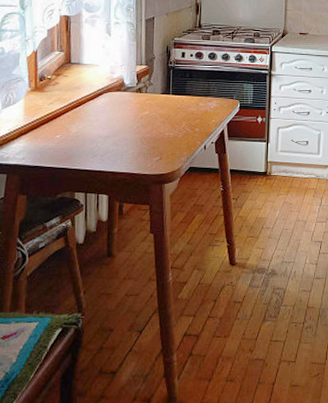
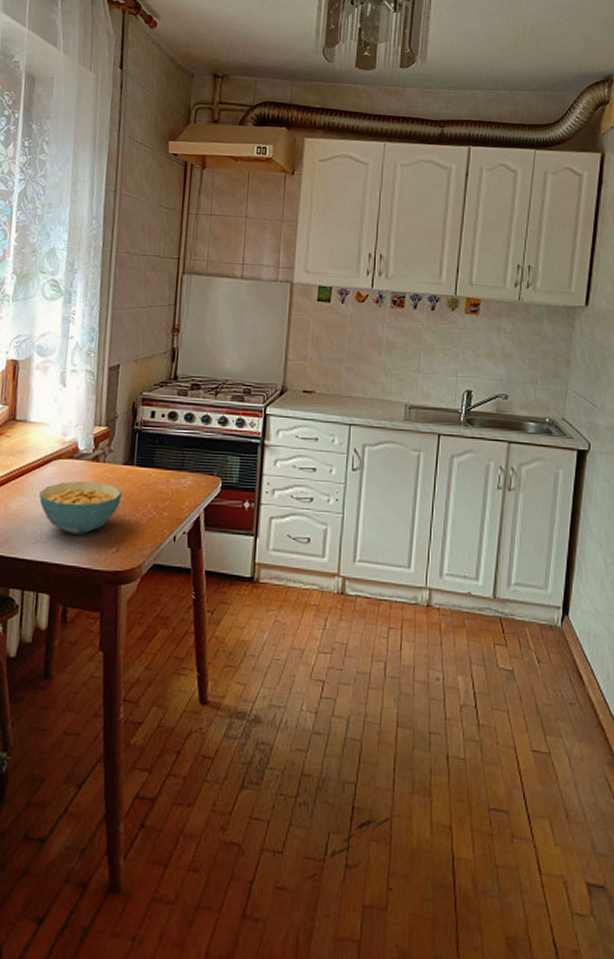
cereal bowl: none [94,107,162,149] -> present [38,480,123,535]

